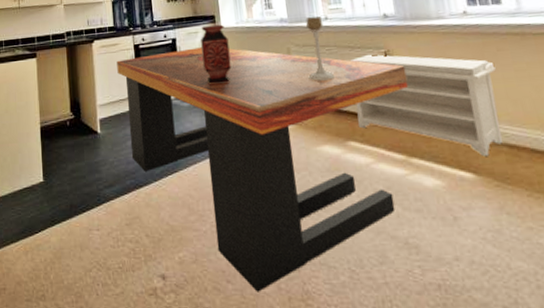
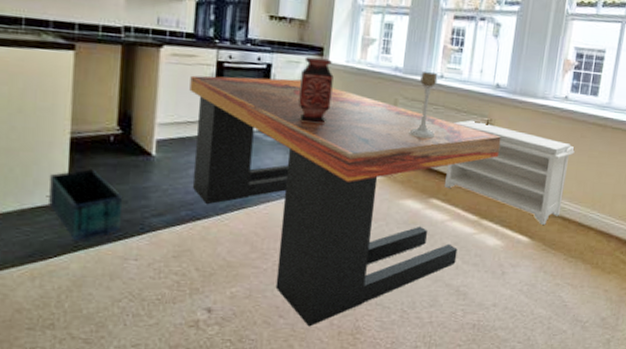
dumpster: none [29,151,83,215] -> present [49,169,123,241]

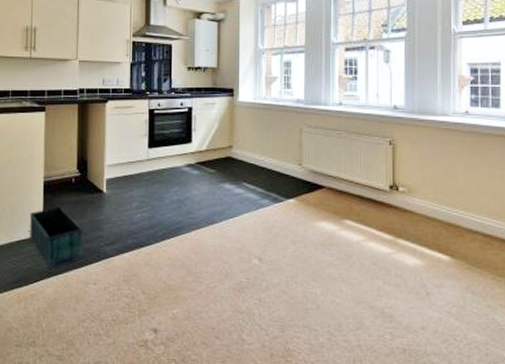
dining table: present [189,75,502,327] -> none [129,118,406,348]
vase: present [298,56,334,124] -> none [217,98,244,157]
candle holder: present [409,71,438,139] -> none [316,100,341,162]
bench: present [445,119,575,225] -> none [356,141,484,242]

